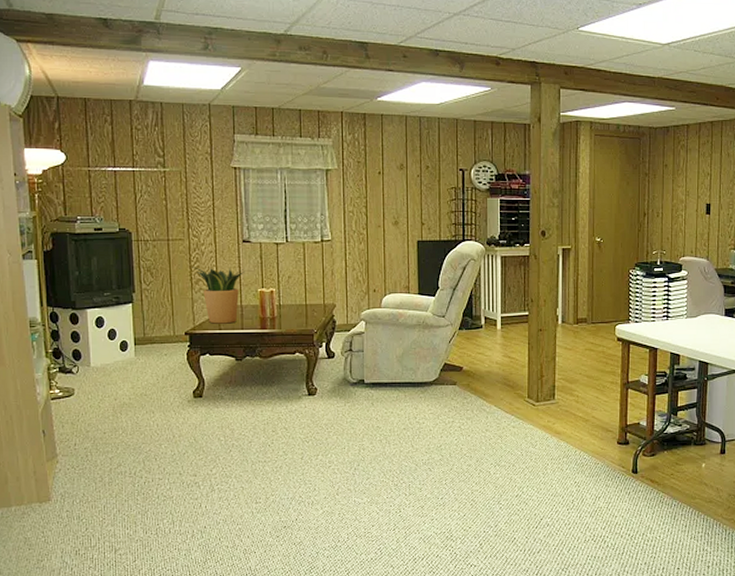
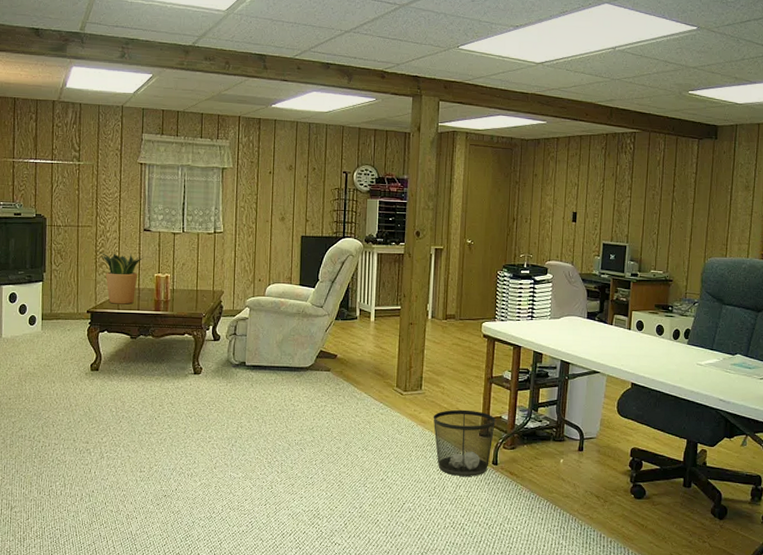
waste bin: none [568,417,634,487] -> present [433,409,496,476]

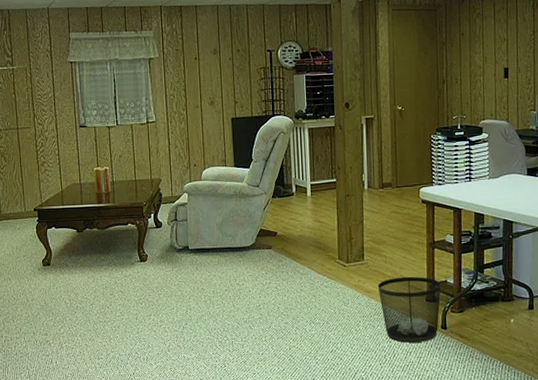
potted plant: present [97,251,144,305] -> none [38,150,82,201]

